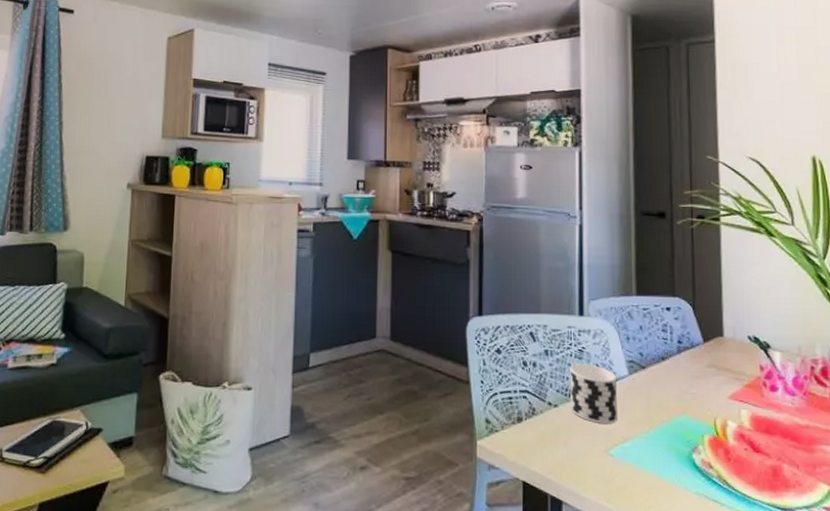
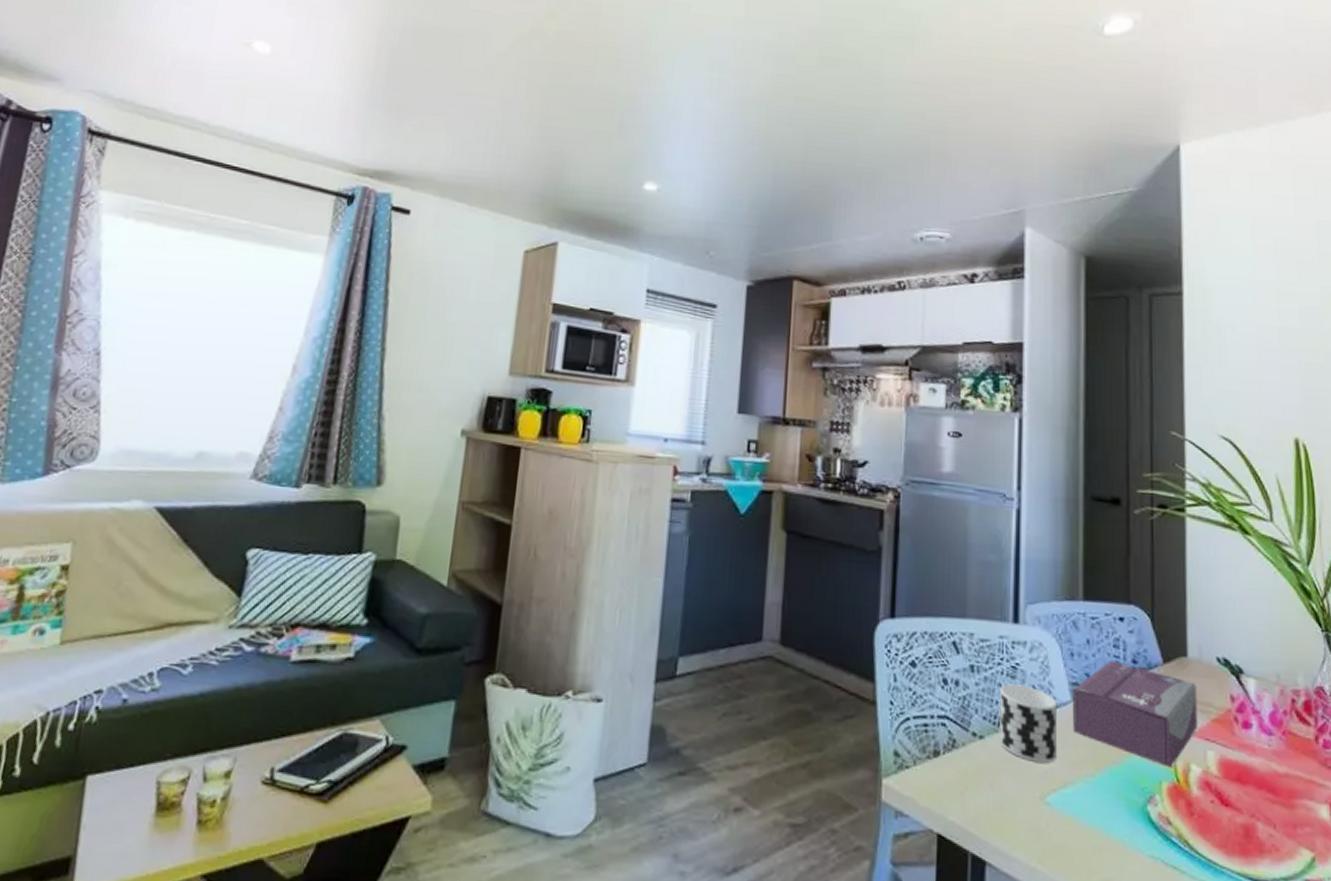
tissue box: none [629,342,733,424] -> present [1072,660,1198,768]

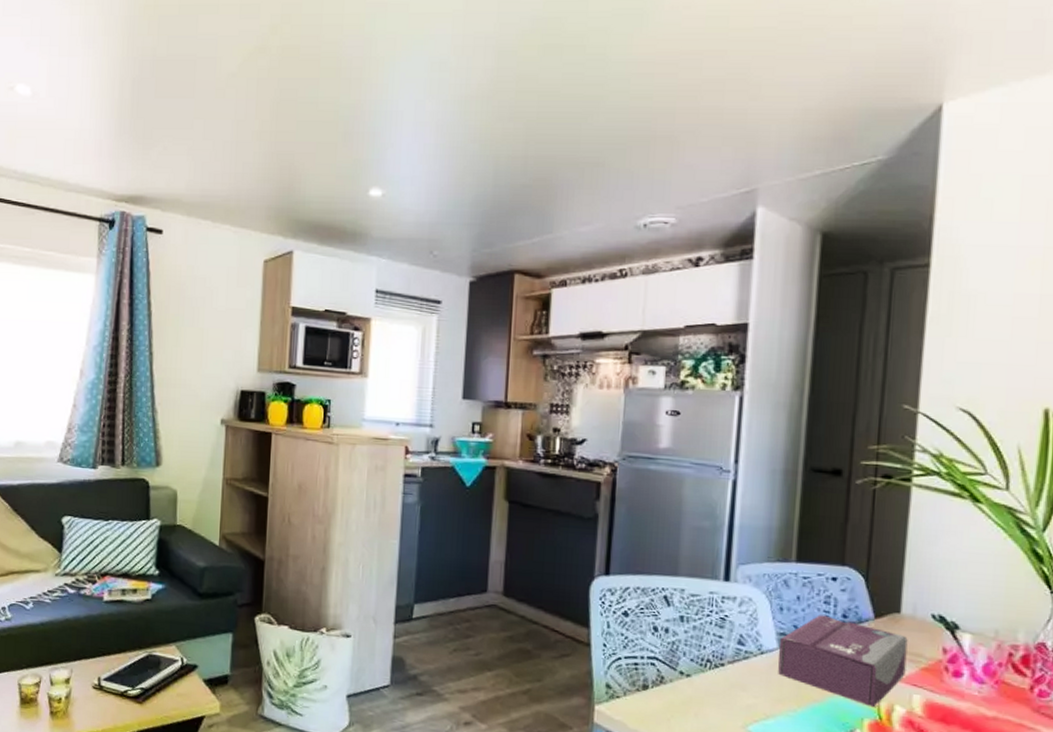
cup: present [999,684,1056,763] -> none [705,632,763,699]

